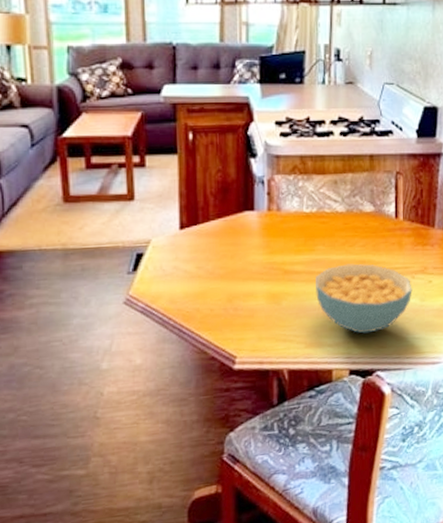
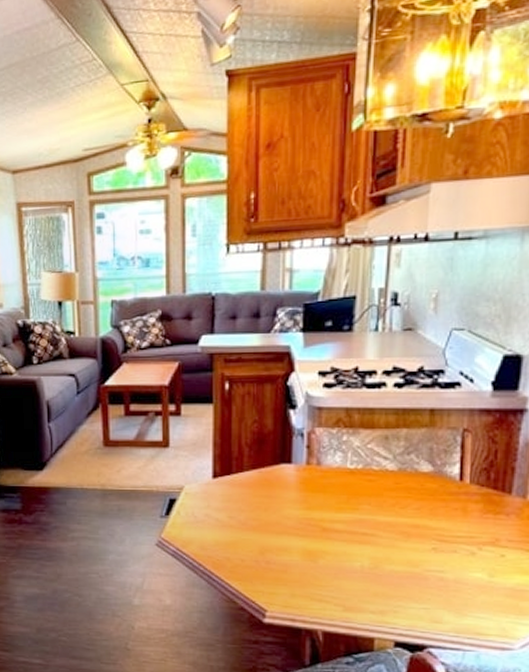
cereal bowl: present [316,264,413,334] -> none [358,527,479,605]

